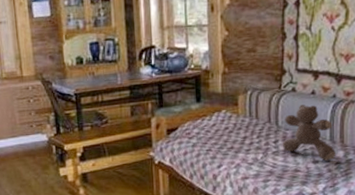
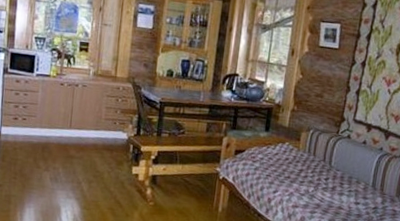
stuffed bear: present [282,105,335,162] -> none [331,151,376,205]

